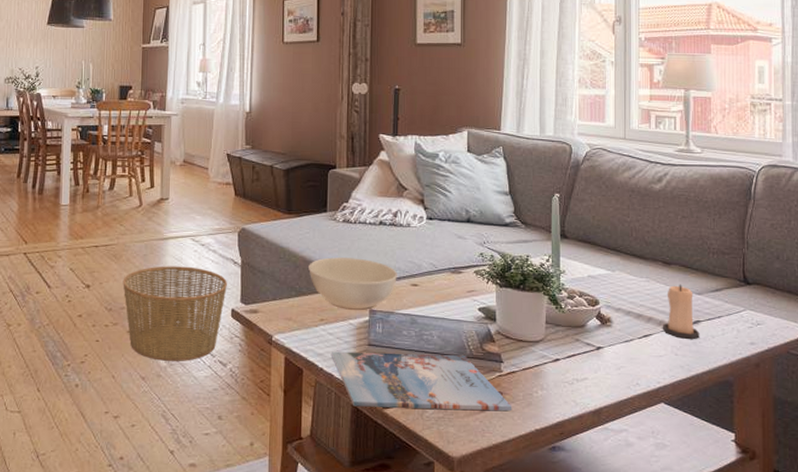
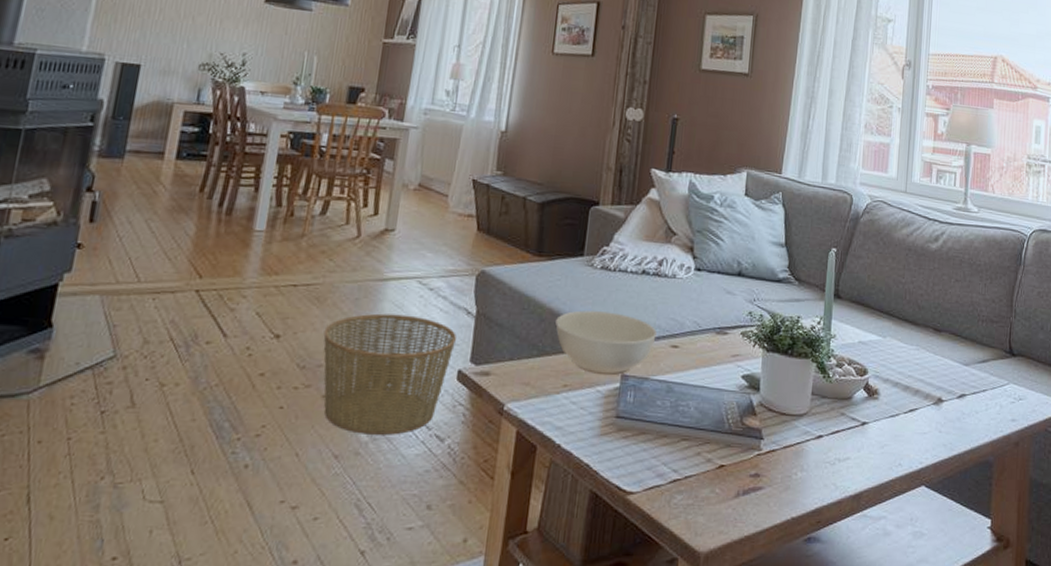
magazine: present [332,351,512,412] -> none [572,424,769,497]
candle: present [662,284,700,340] -> none [928,353,964,416]

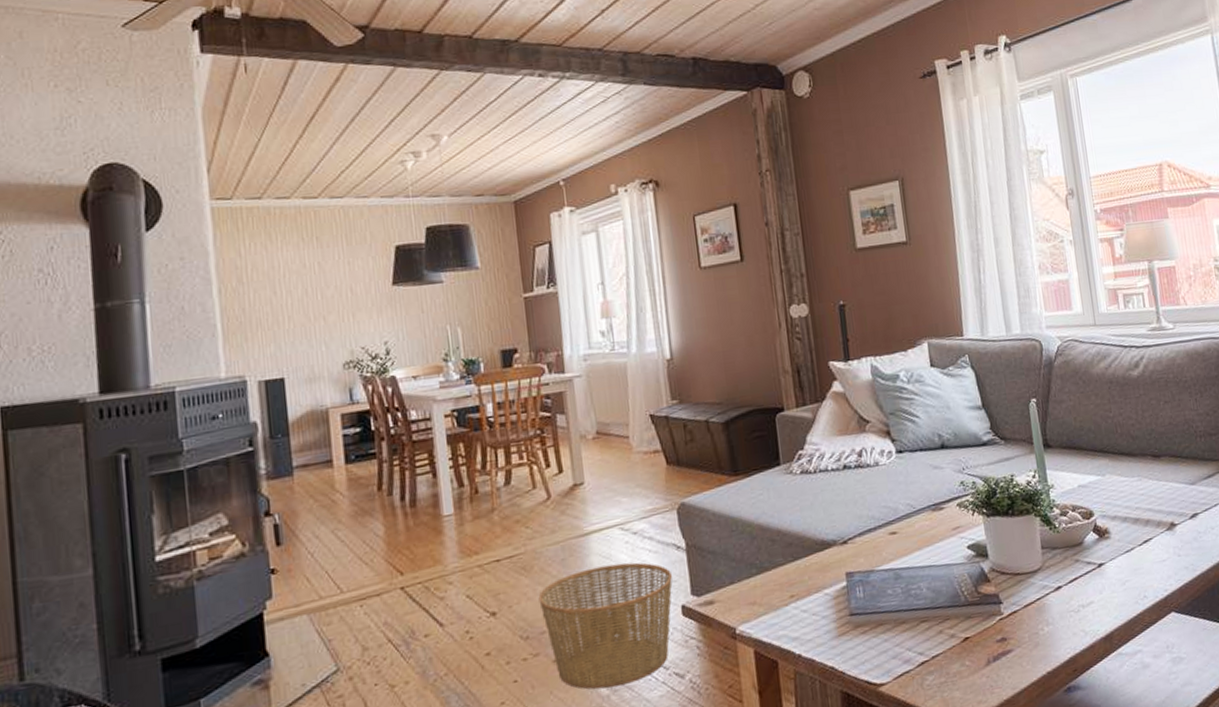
bowl: present [555,310,657,376] -> none [767,513,872,579]

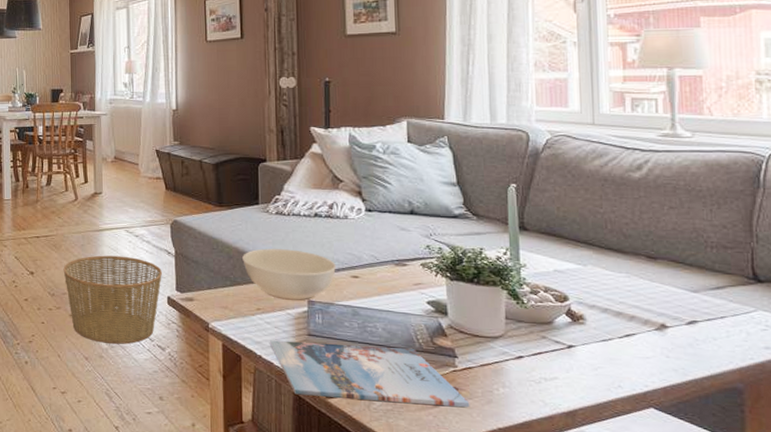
bowl: none [767,513,872,579] -> present [242,249,336,301]
magazine: none [809,604,1020,693] -> present [270,340,470,408]

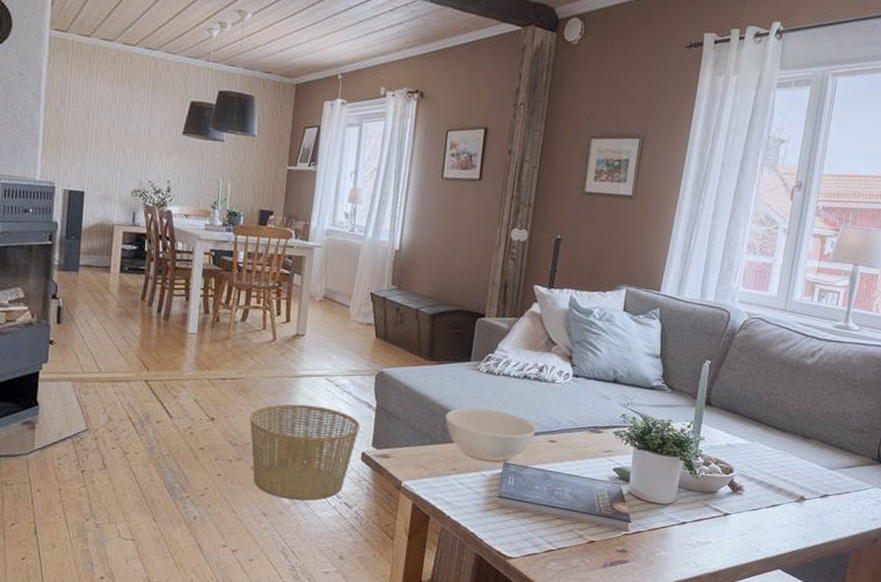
magazine: present [270,340,470,408] -> none [460,500,634,569]

